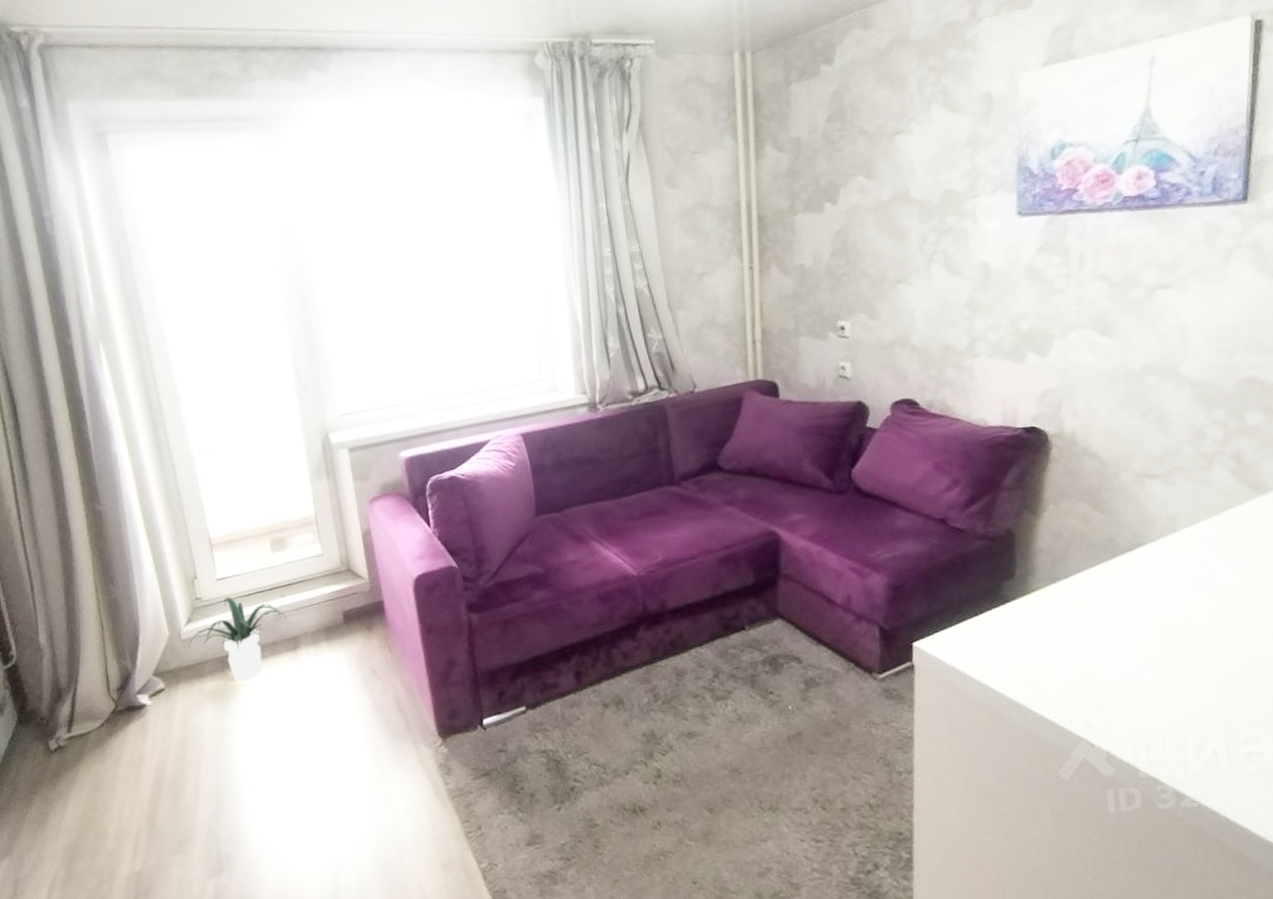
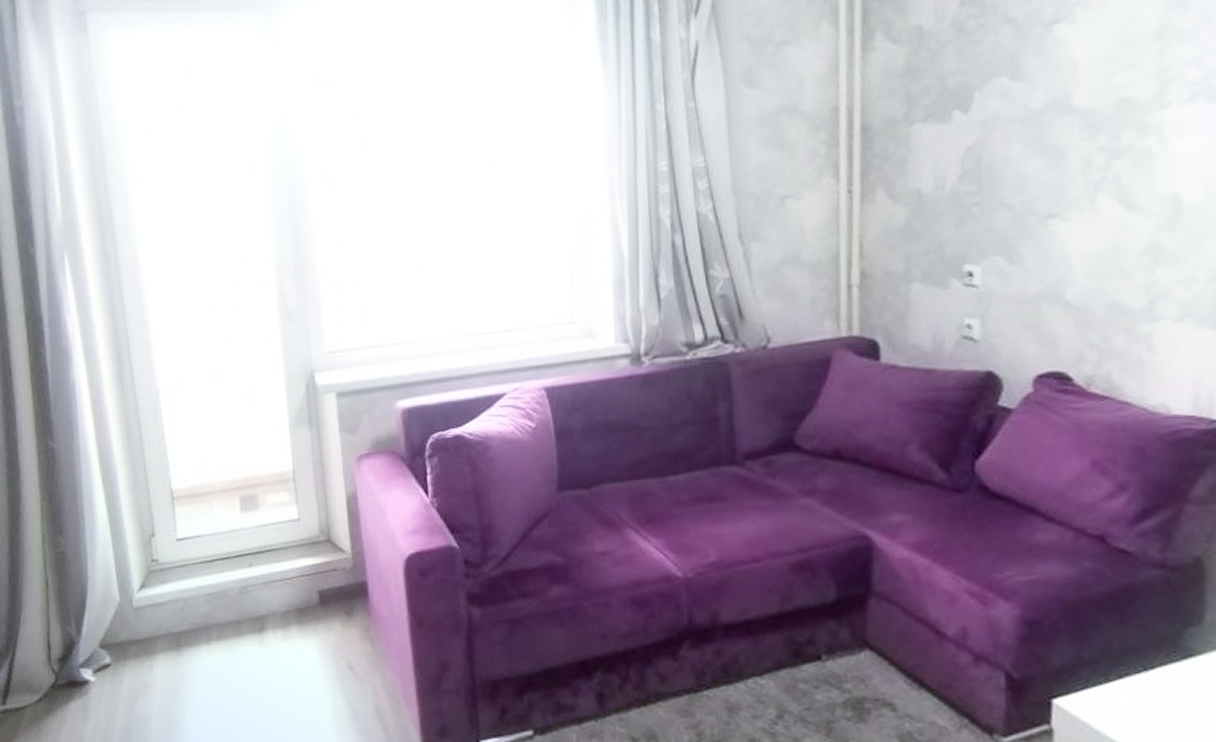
potted plant: present [188,597,287,682] -> none [140,562,254,666]

